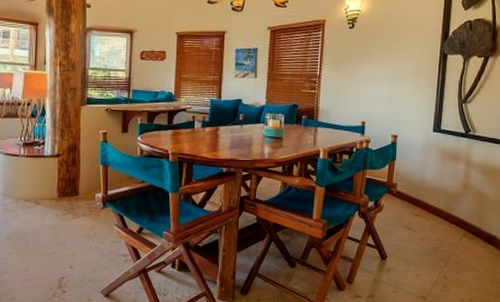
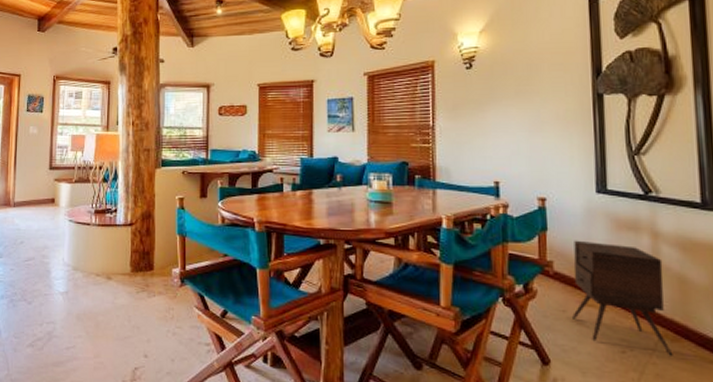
side table: none [405,167,471,250] -> present [571,240,673,356]

